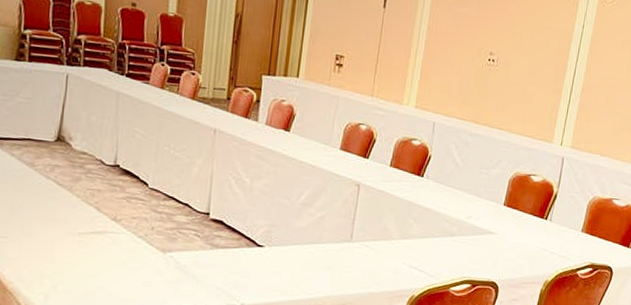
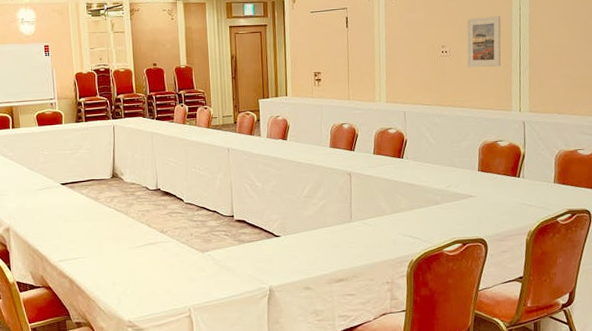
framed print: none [513,26,561,90] -> present [466,15,501,68]

